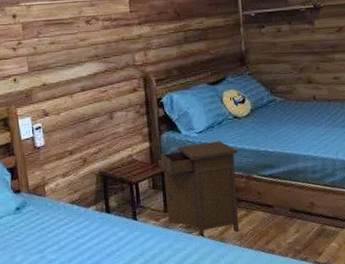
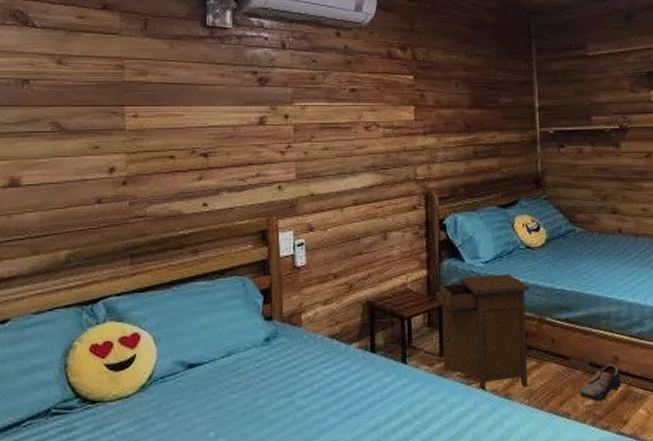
shoe: none [282,209,317,240] -> present [579,365,621,402]

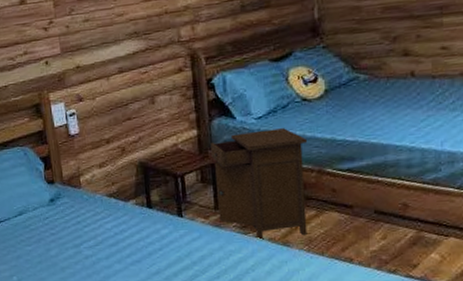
shoe: present [579,365,621,402] -> none [363,211,411,248]

